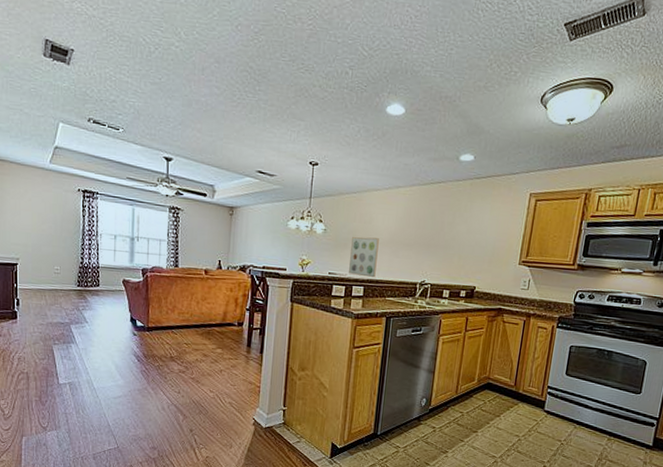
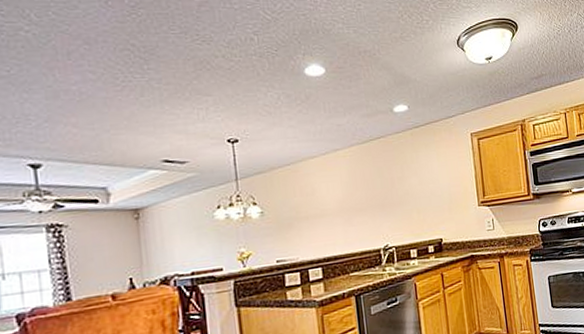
wall art: present [349,237,379,278] -> none [296,209,332,257]

